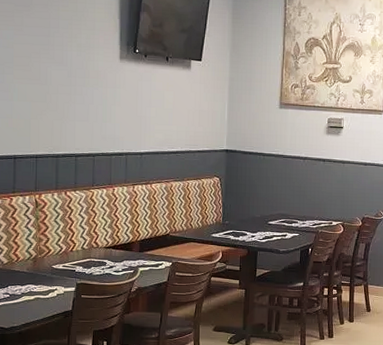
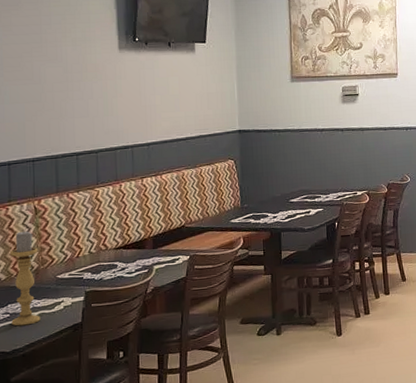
candle holder: none [10,221,37,307] -> present [10,231,41,326]

